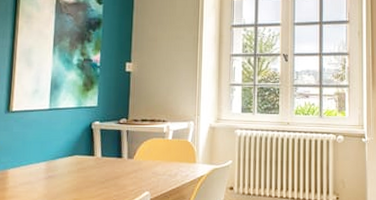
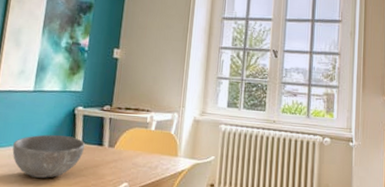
bowl: none [33,151,105,192] -> present [12,134,86,178]

